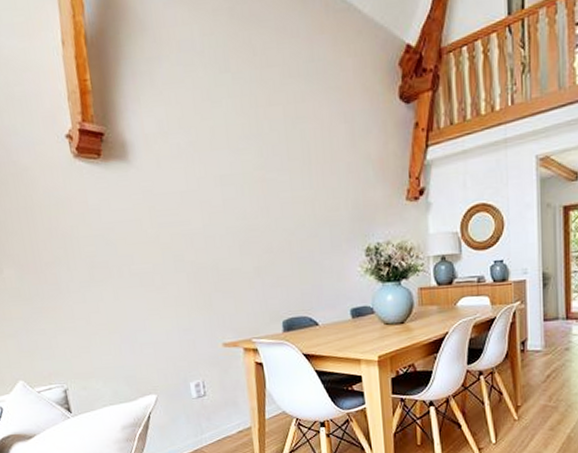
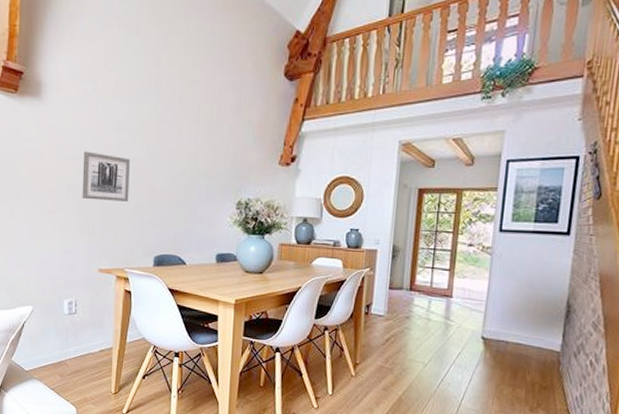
wall art: none [186,213,245,269] -> present [82,151,130,202]

